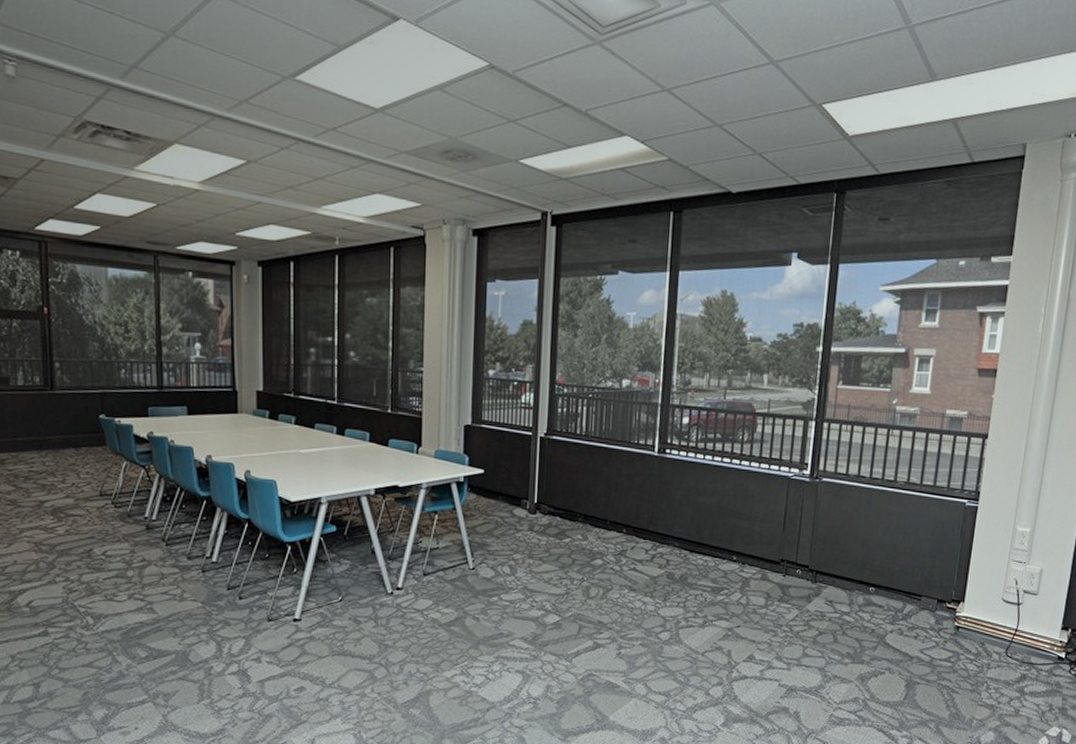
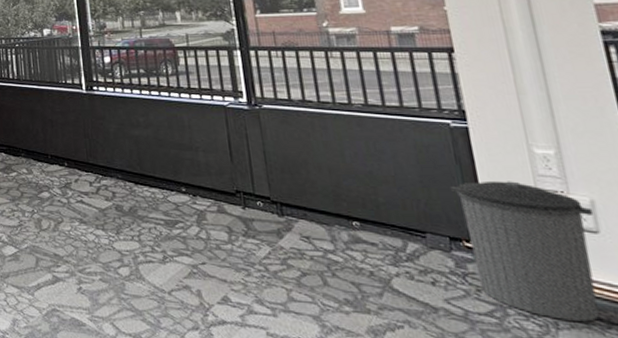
trash can: none [948,553,1040,662] -> present [450,180,600,322]

